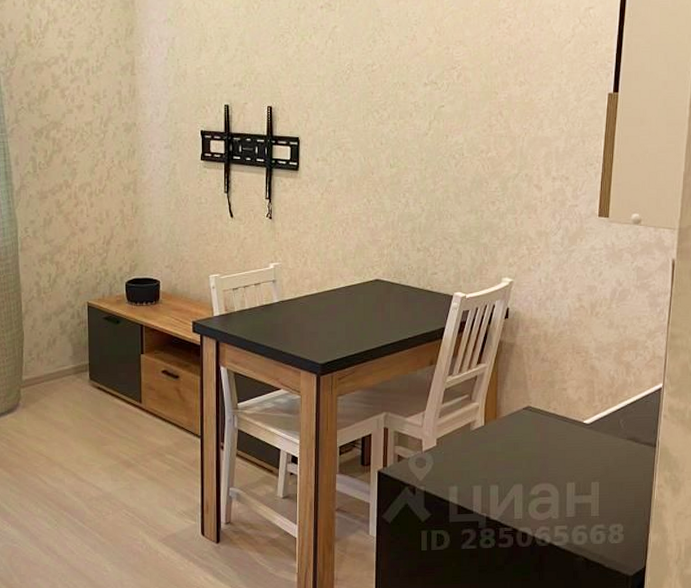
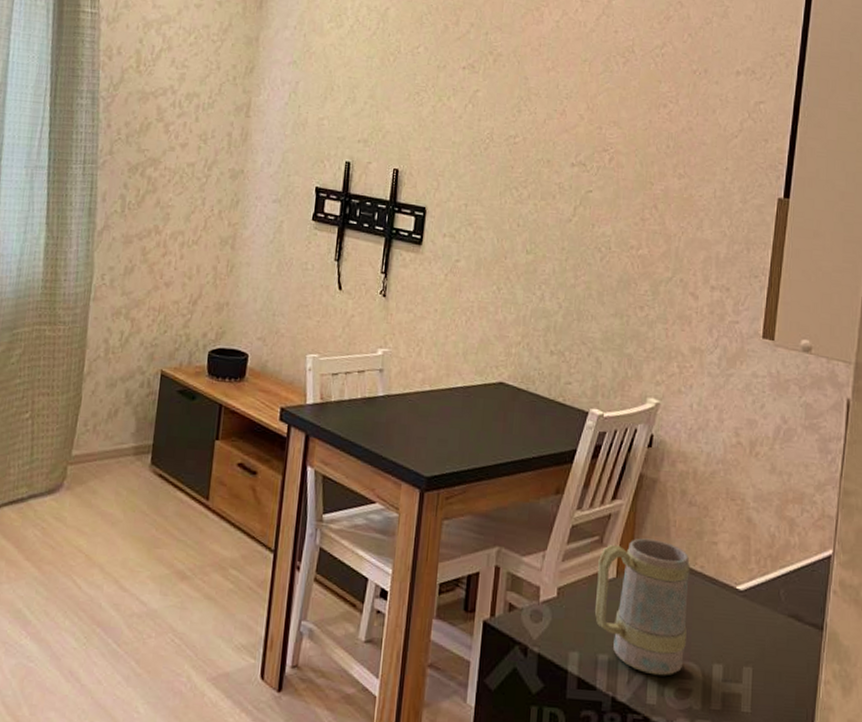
mug: none [468,392,545,497] -> present [594,538,690,676]

